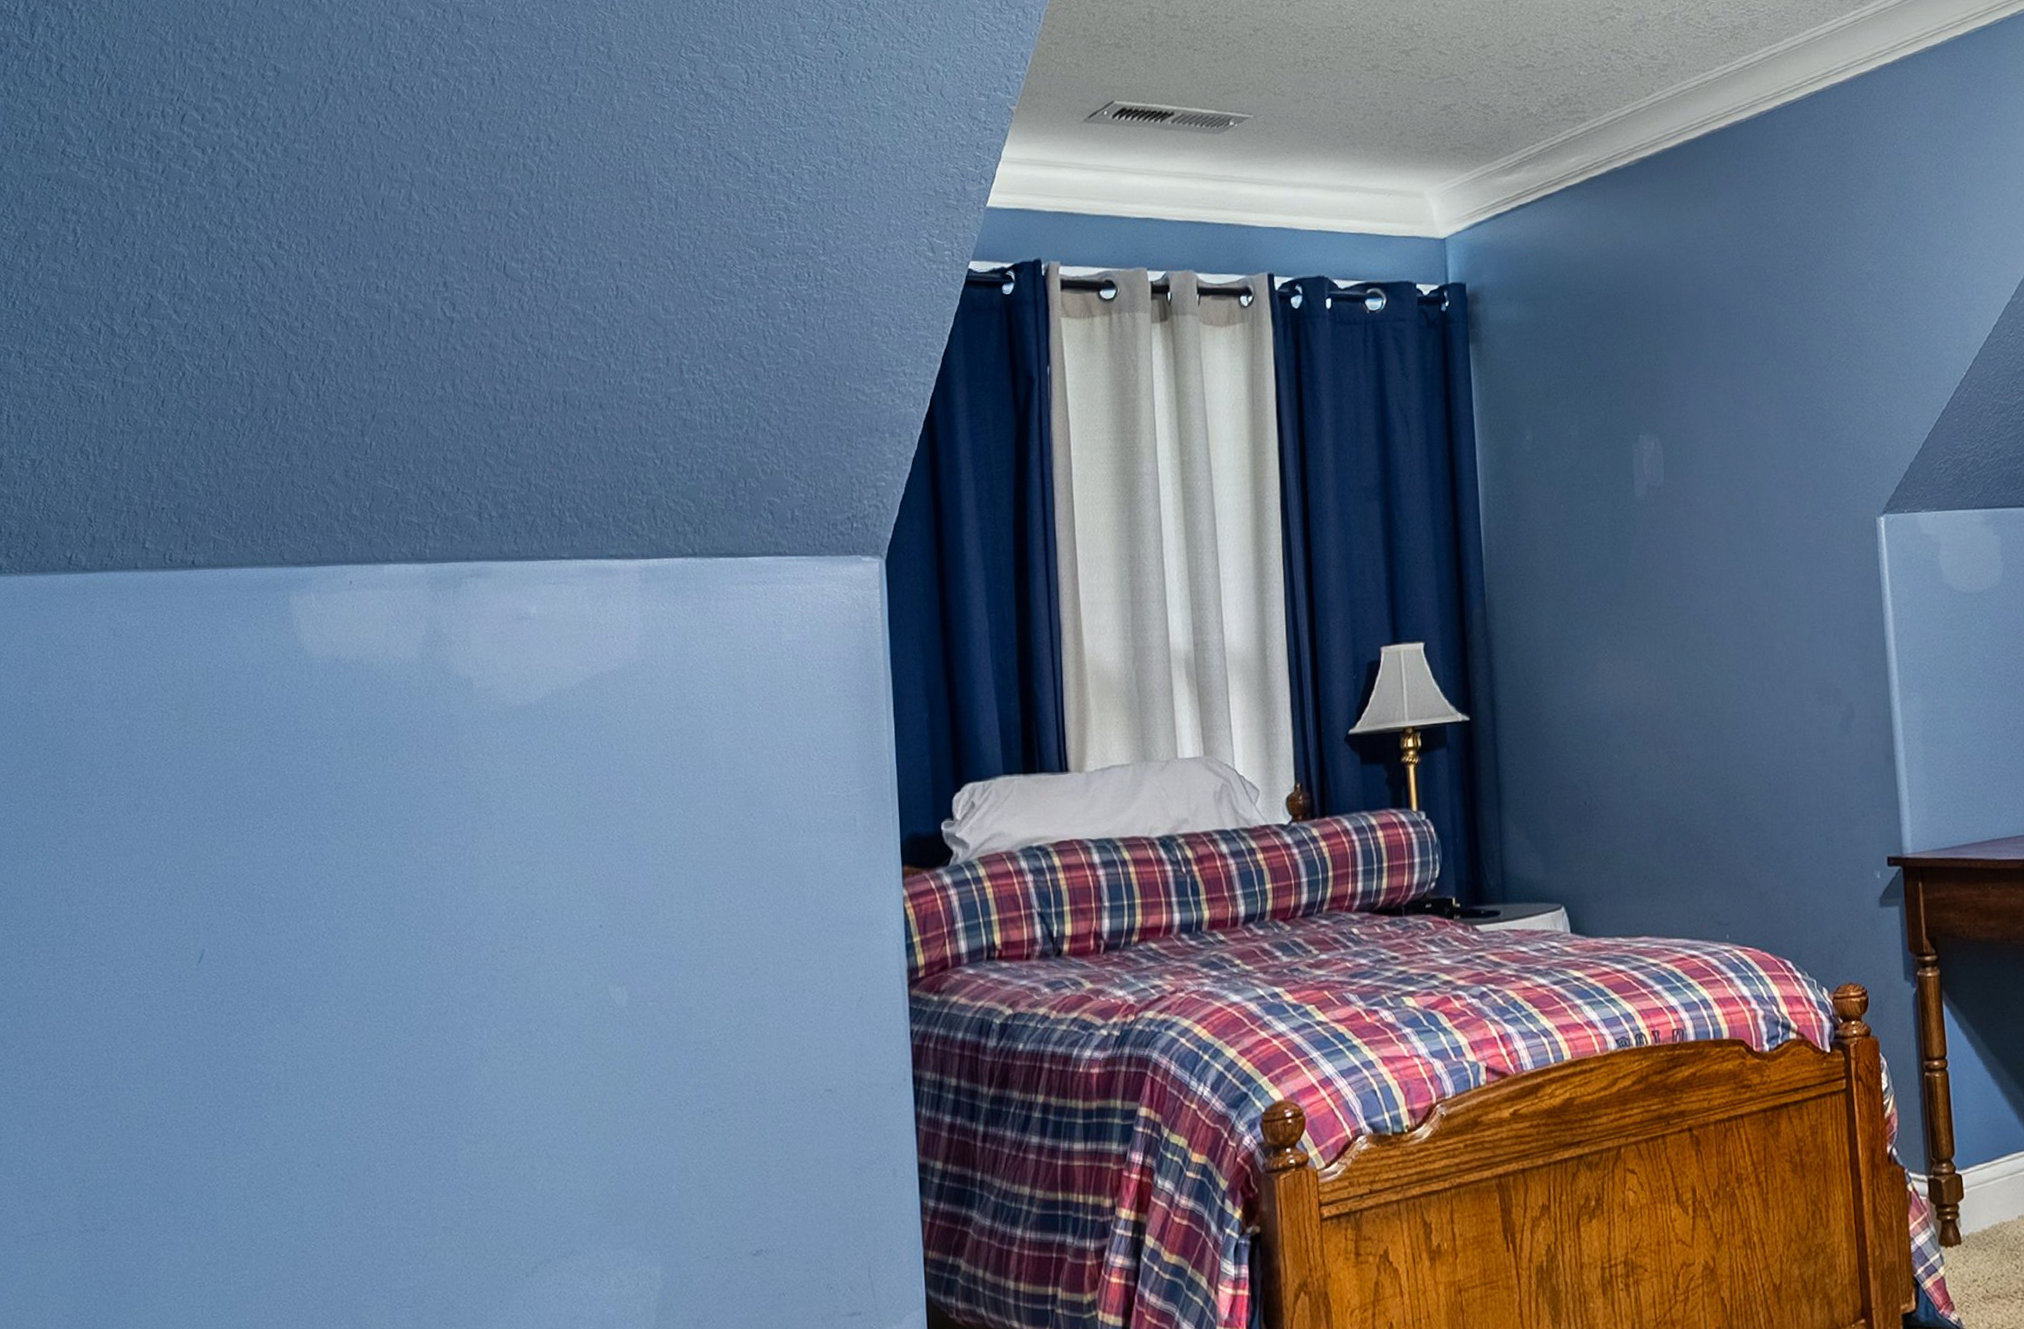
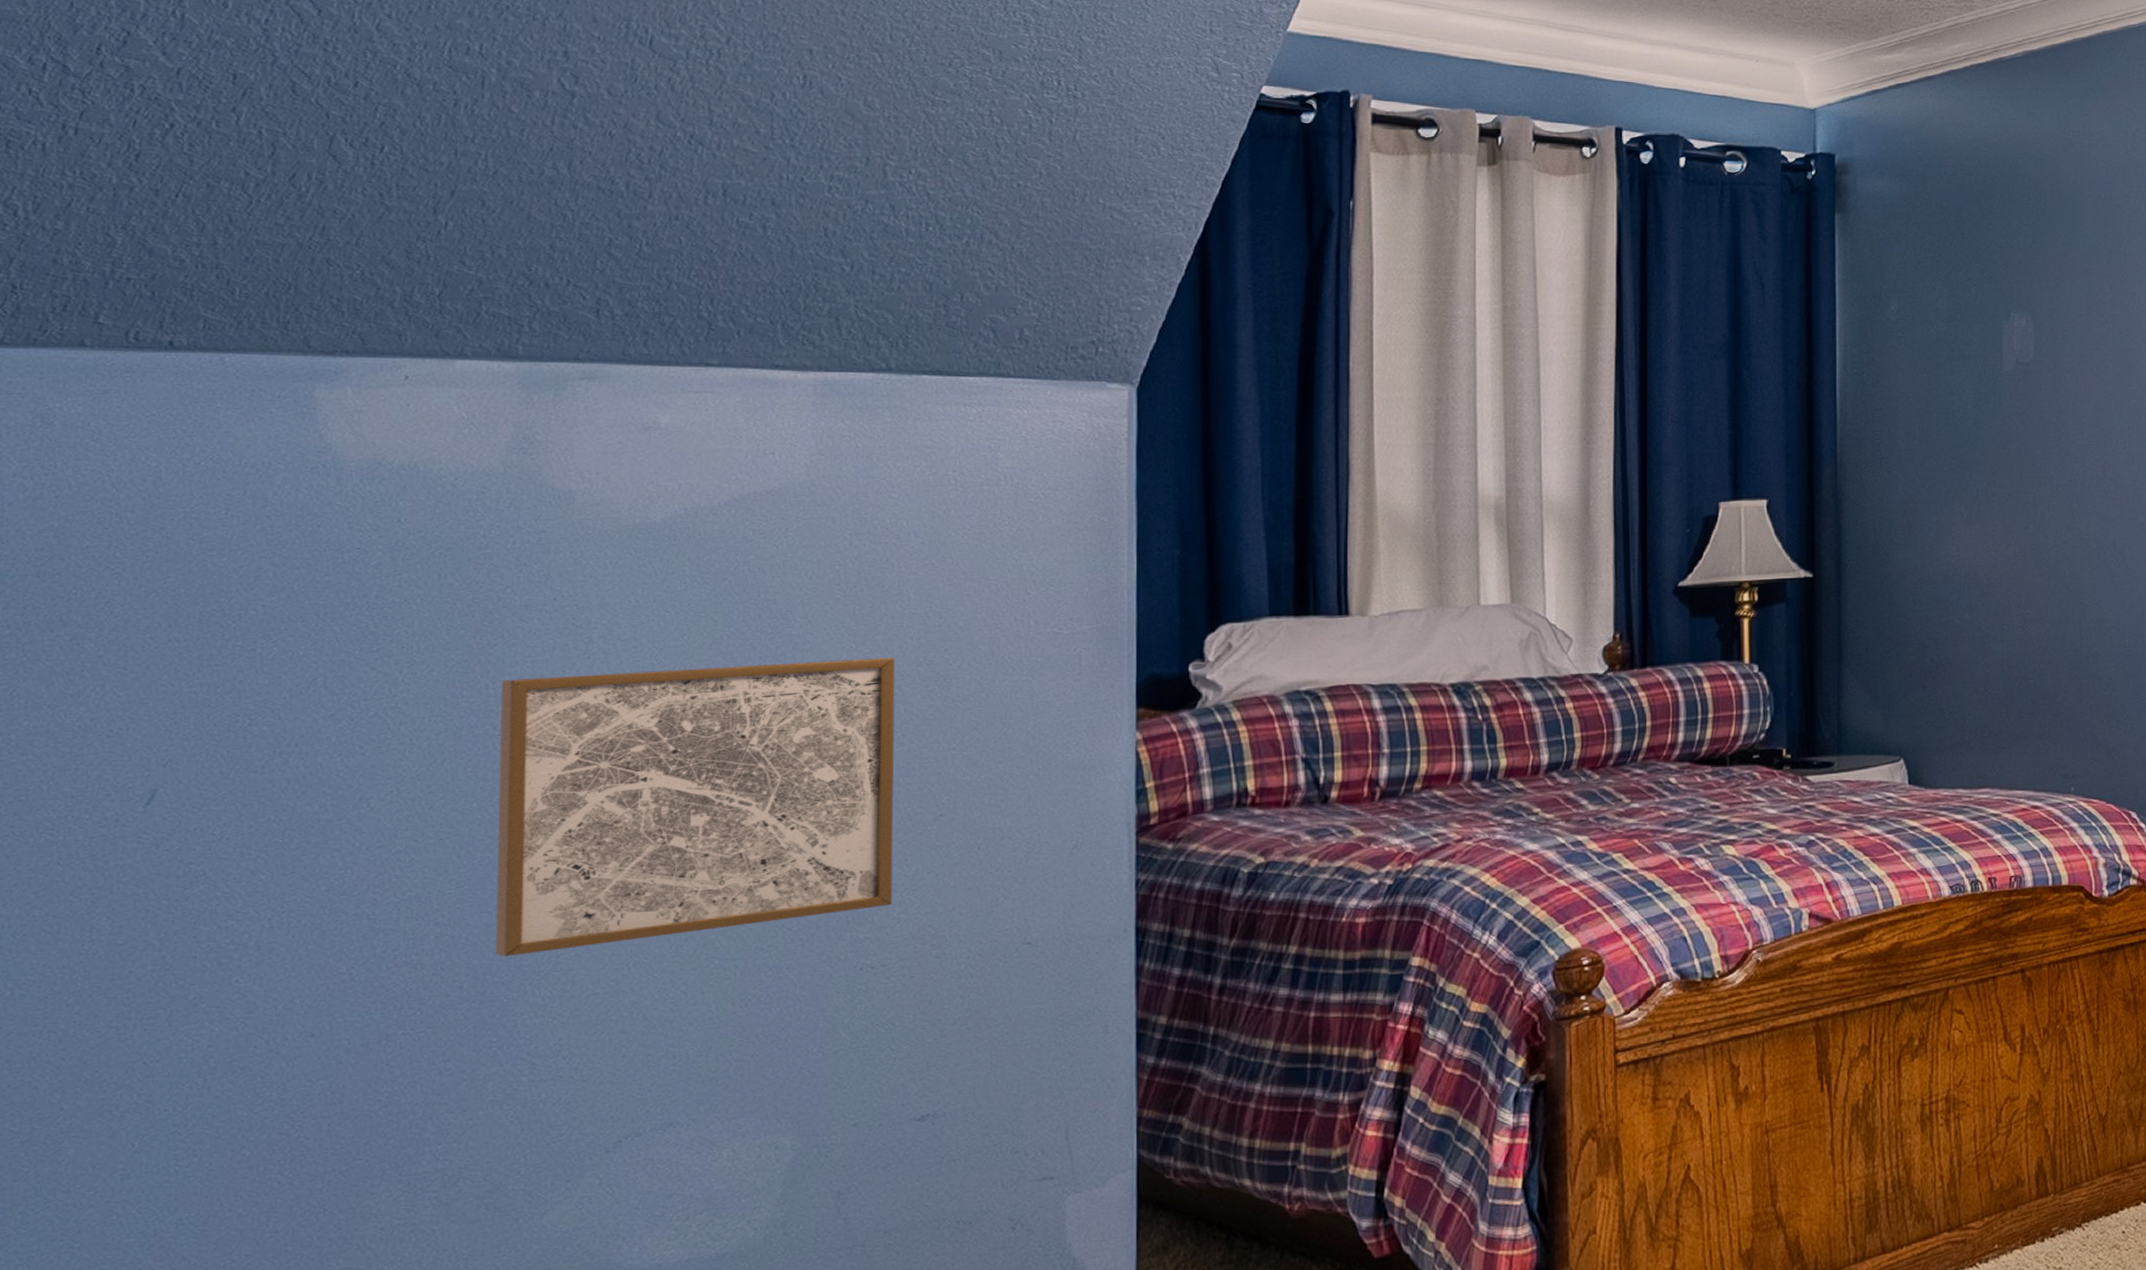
wall art: none [430,822,723,1098] -> present [495,658,896,957]

